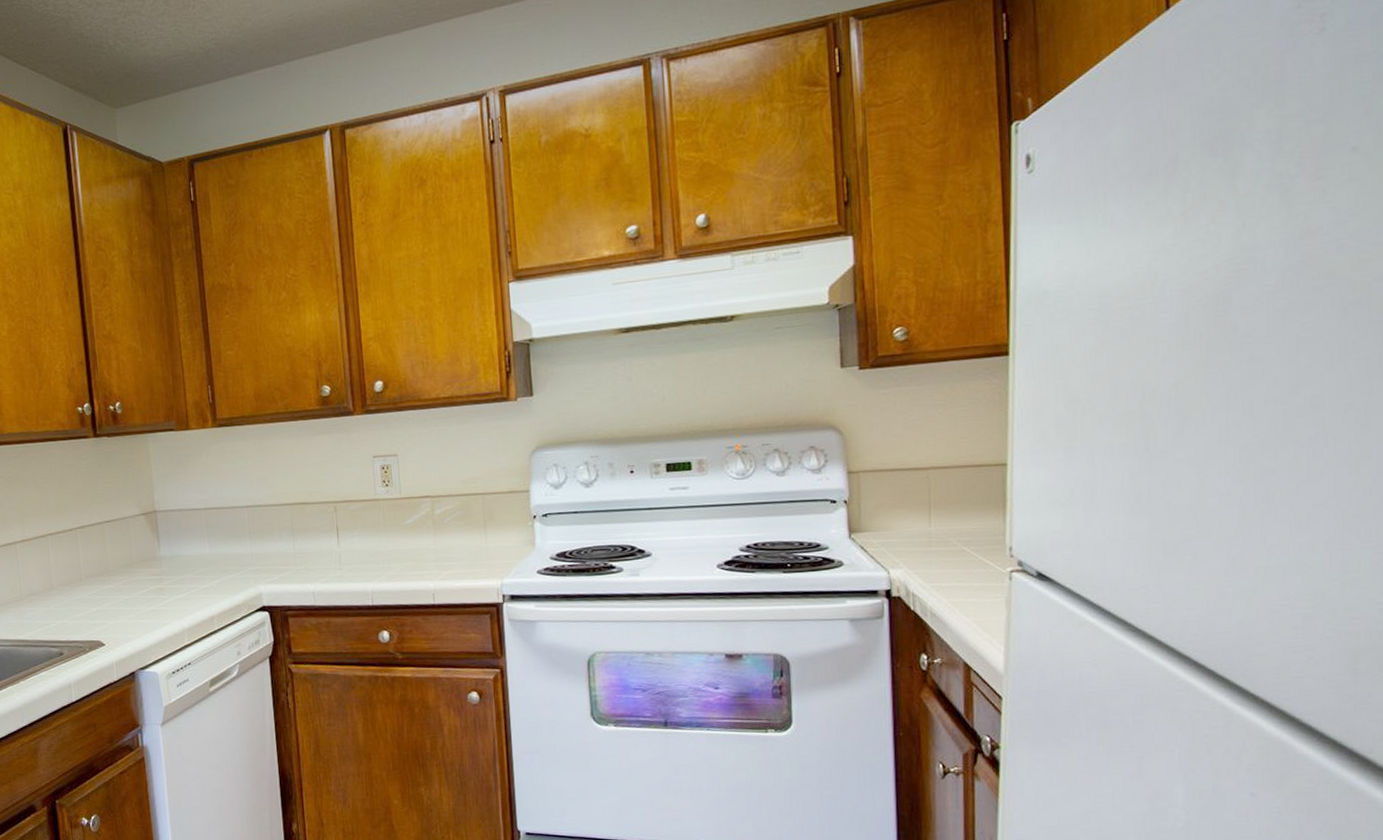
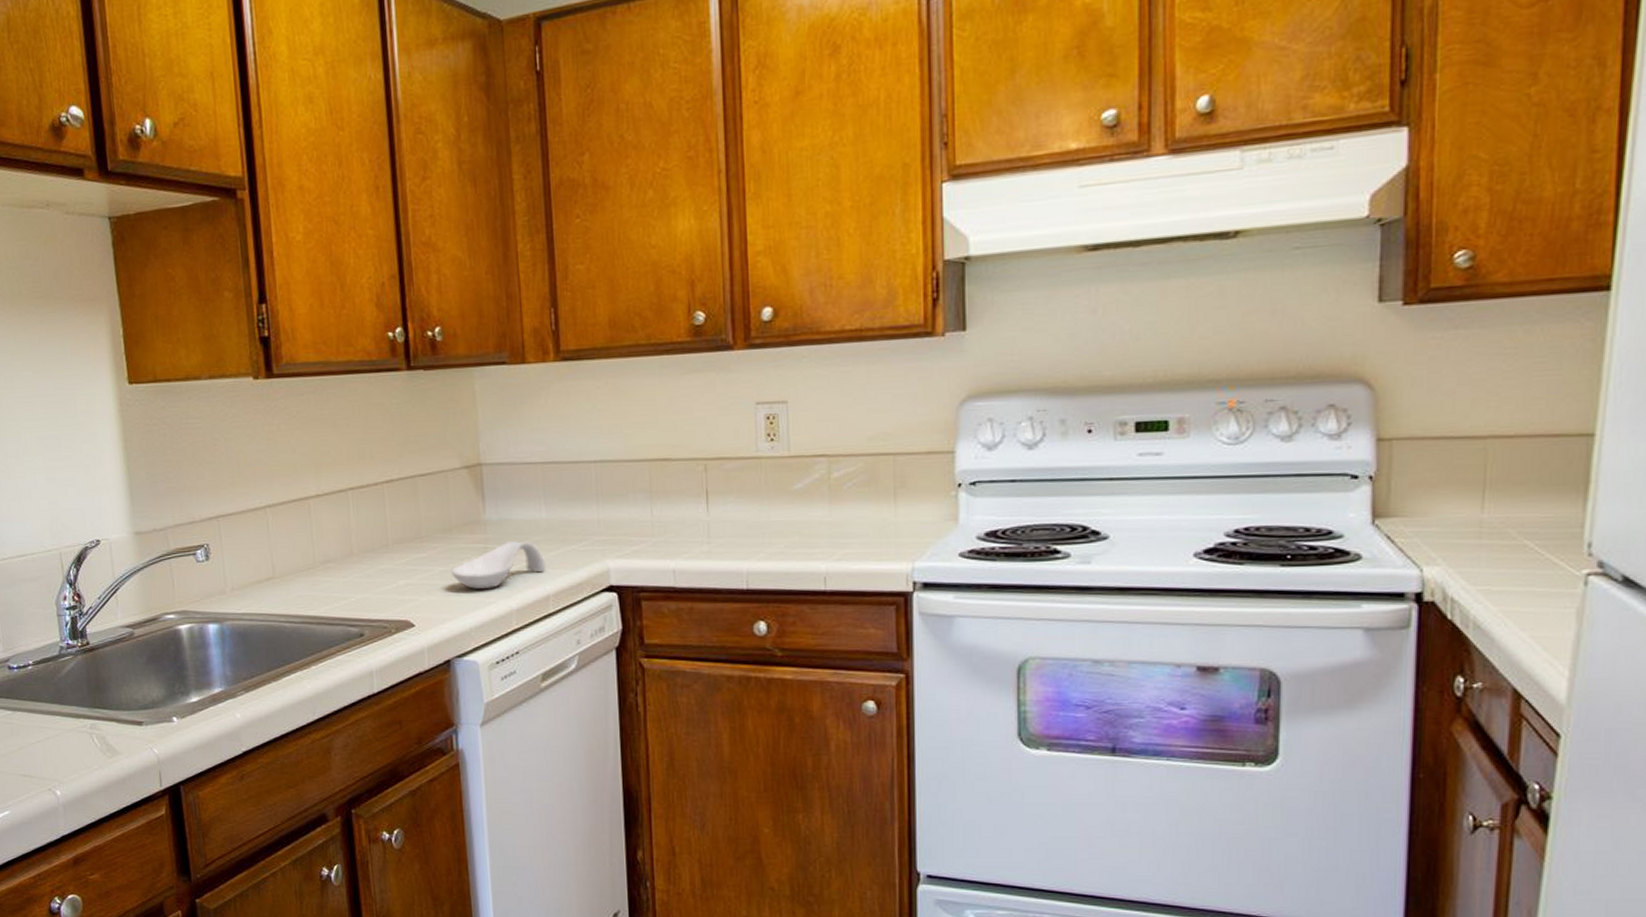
spoon rest: none [134,573,212,613] -> present [451,541,547,589]

